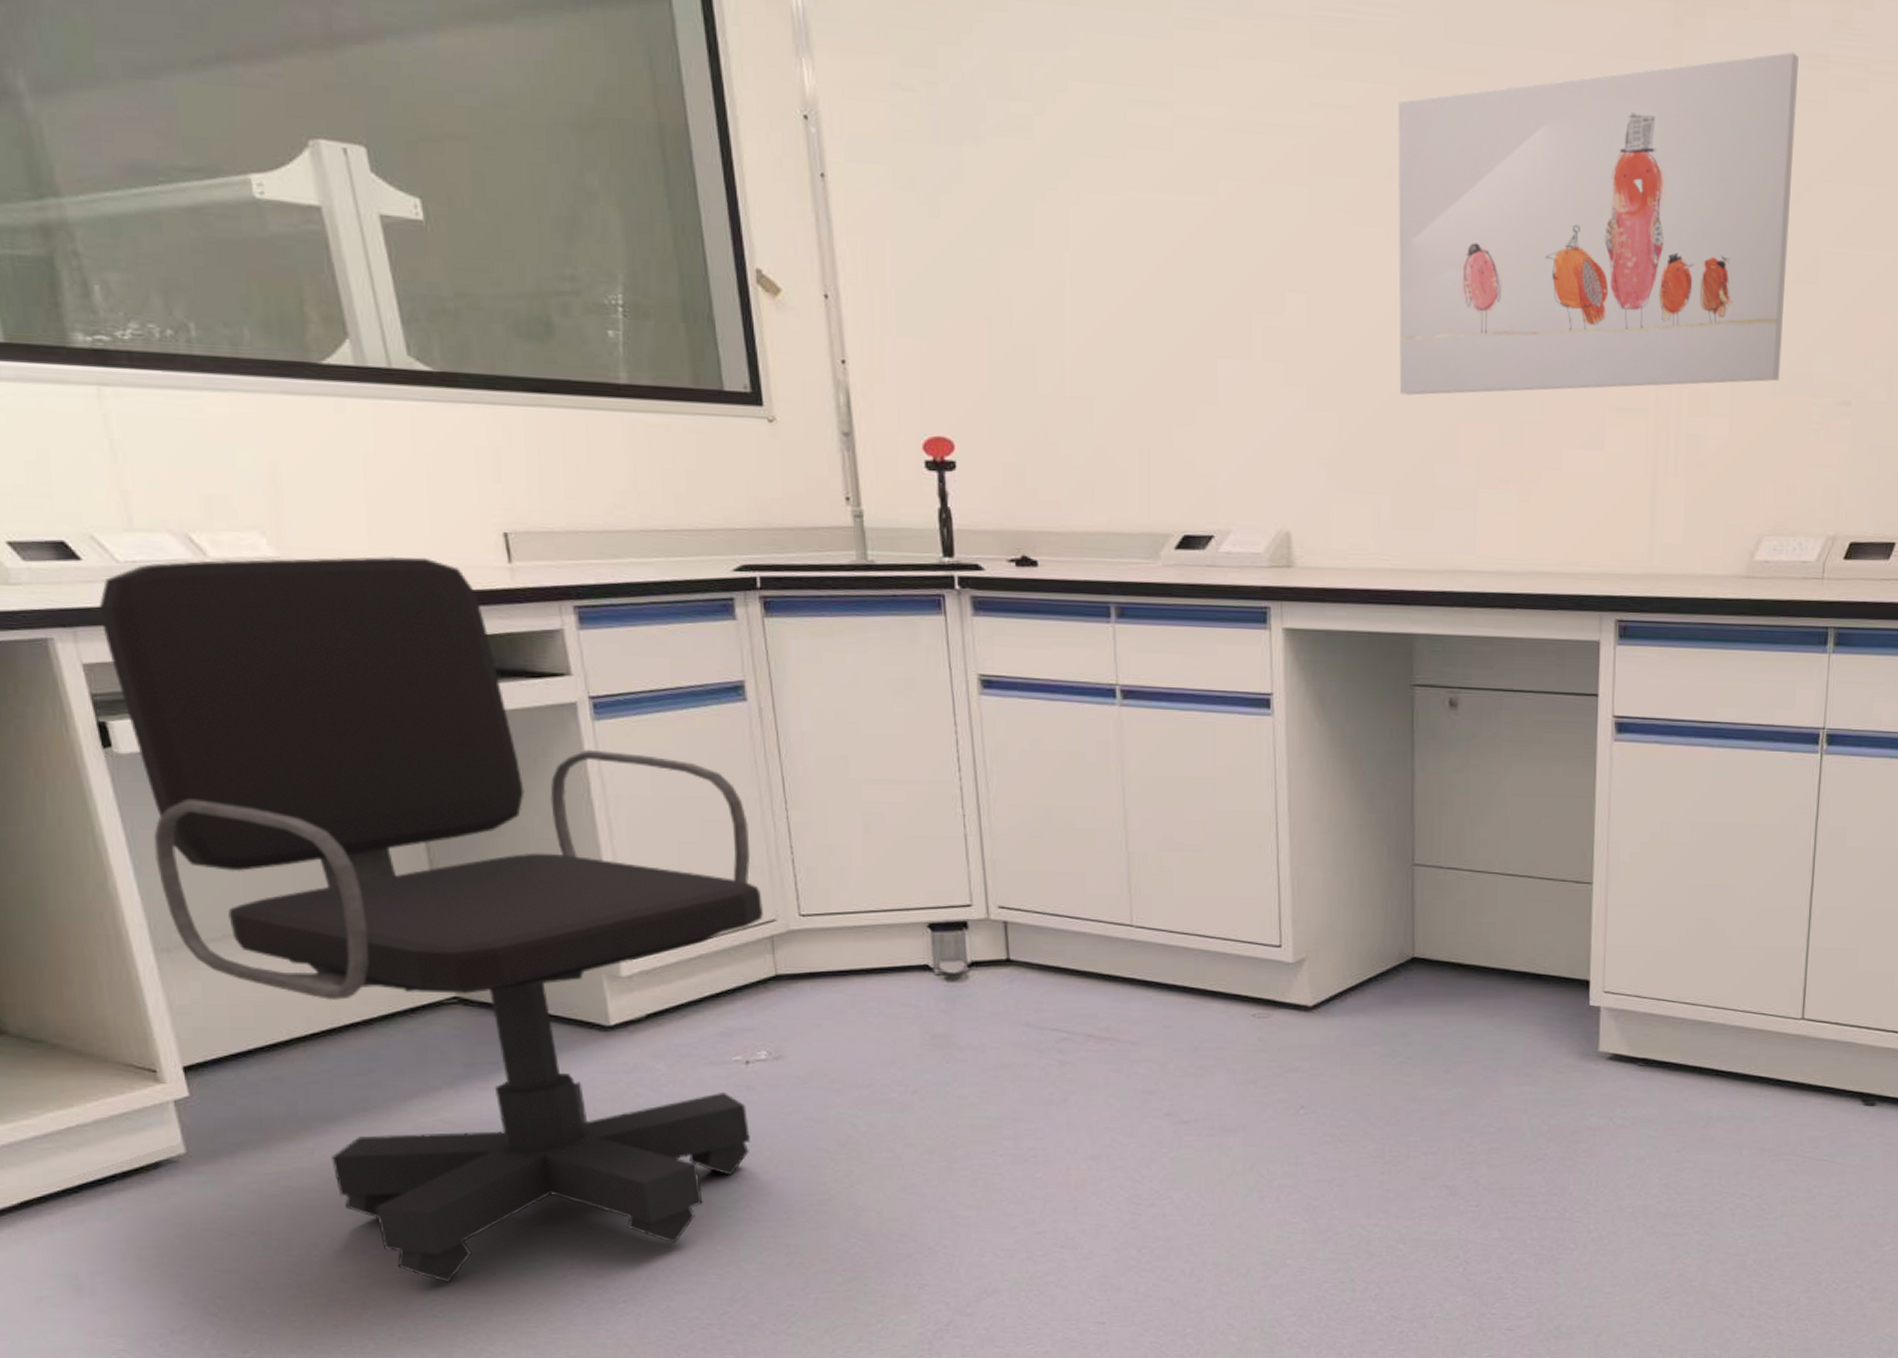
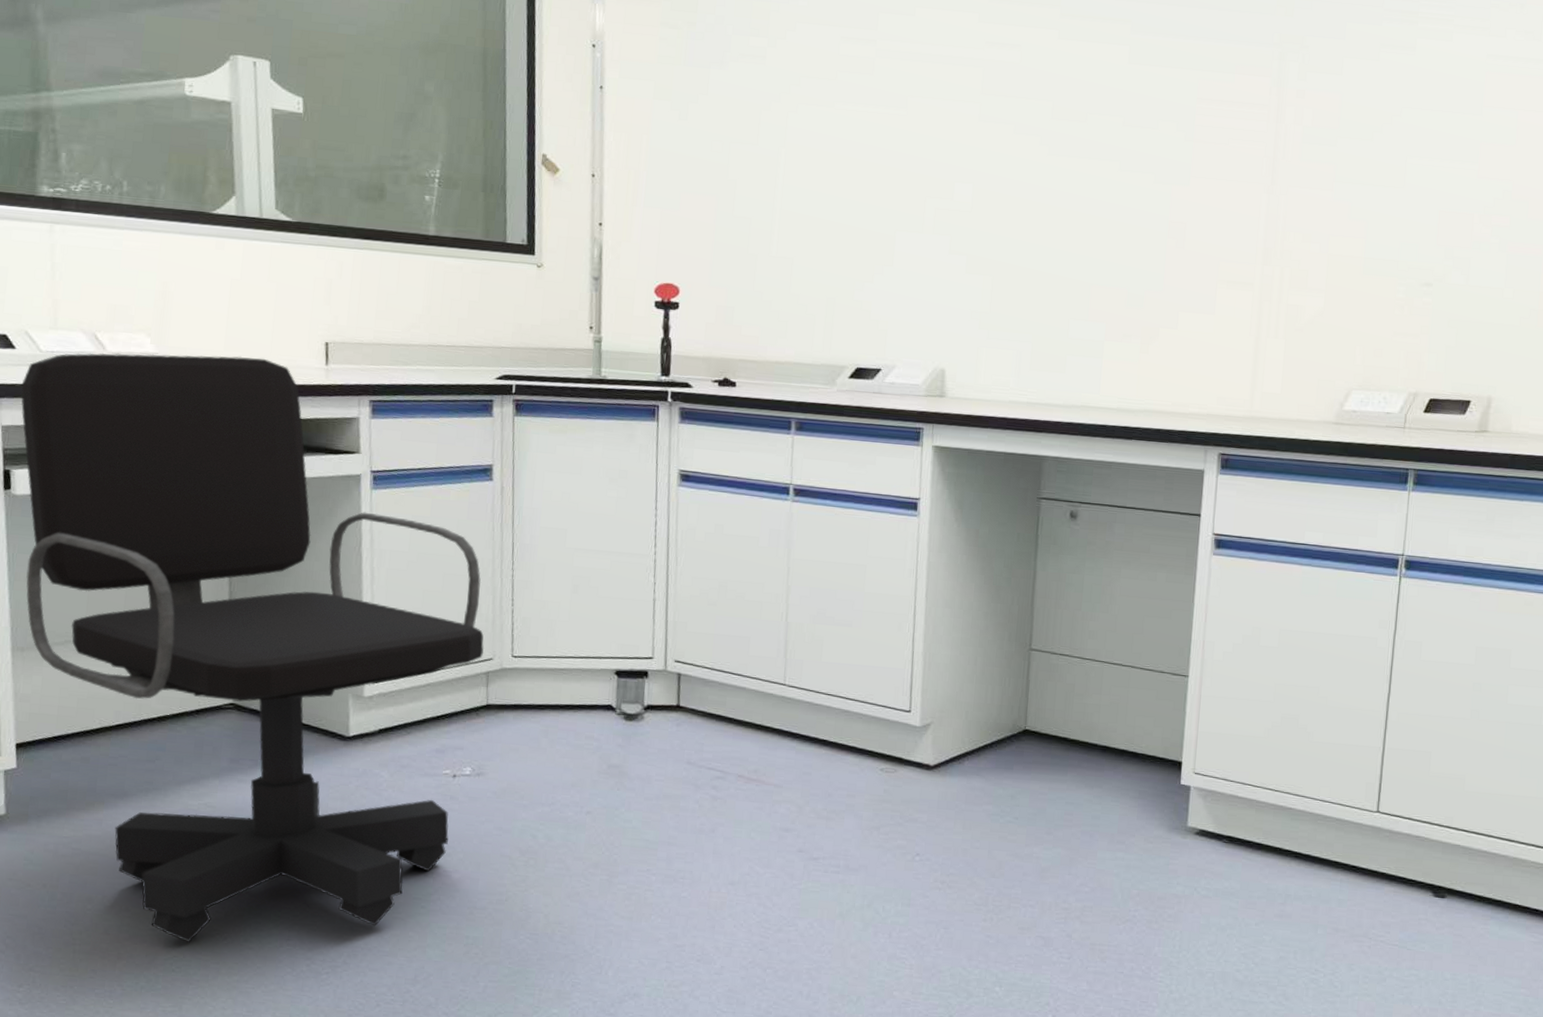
wall art: present [1397,52,1799,396] -> none [1044,9,1392,265]

